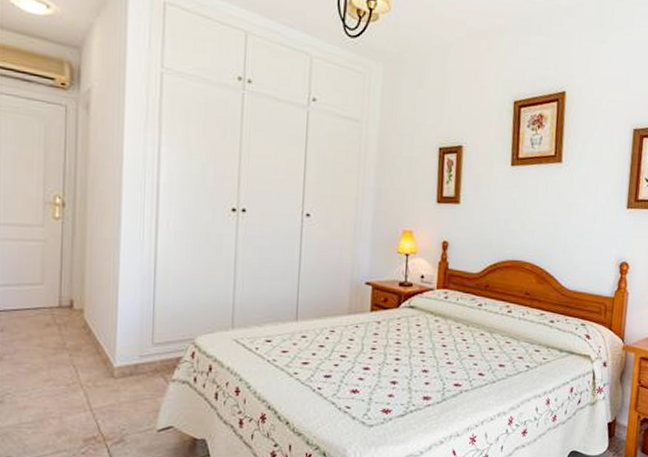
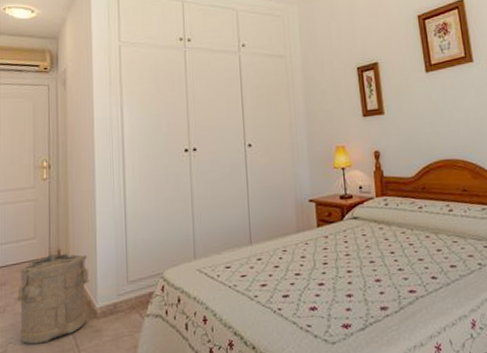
laundry hamper: none [14,304,108,398] -> present [15,253,90,344]

